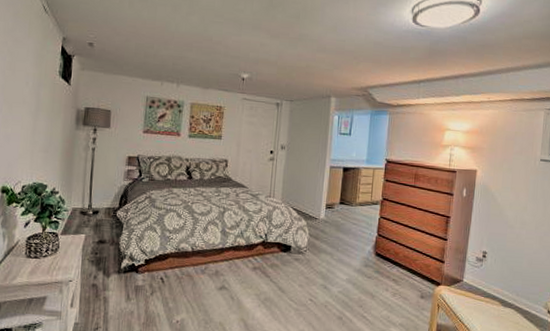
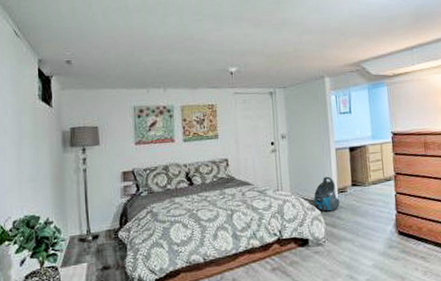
vacuum cleaner: none [301,191,326,224] -> present [313,176,340,212]

